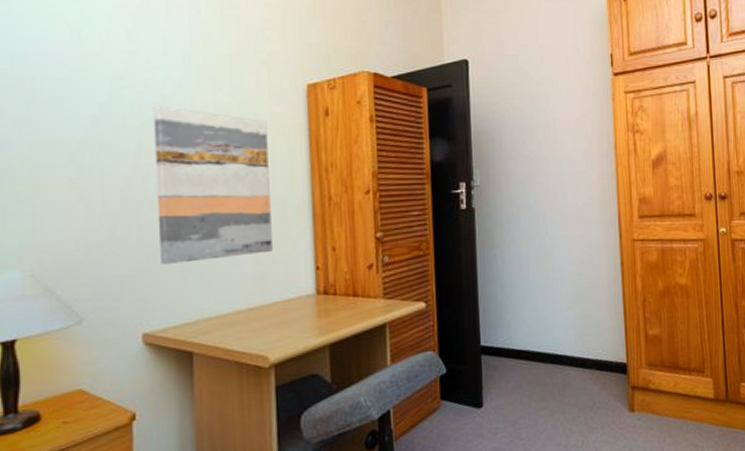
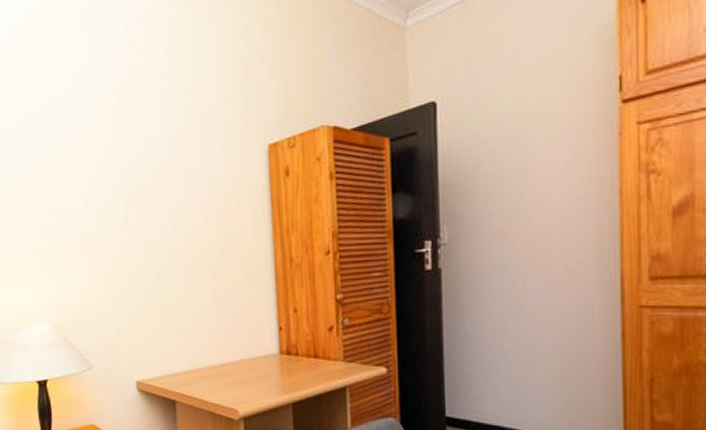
wall art: present [153,106,273,264] -> none [136,175,240,321]

